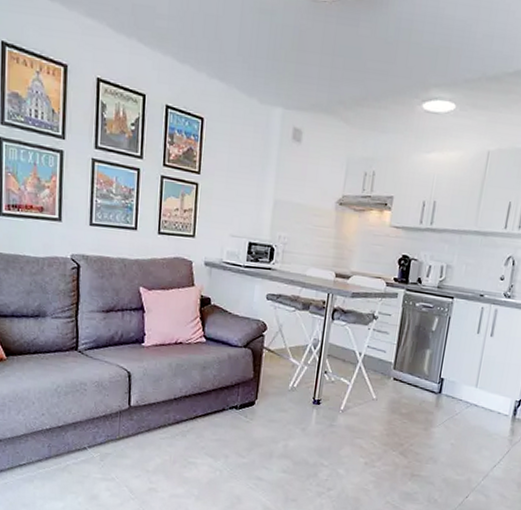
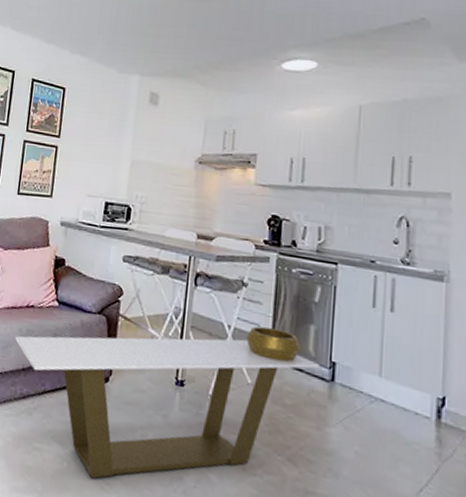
coffee table: none [166,363,431,482] -> present [15,336,319,479]
decorative bowl: none [373,352,418,381] -> present [245,326,301,362]

